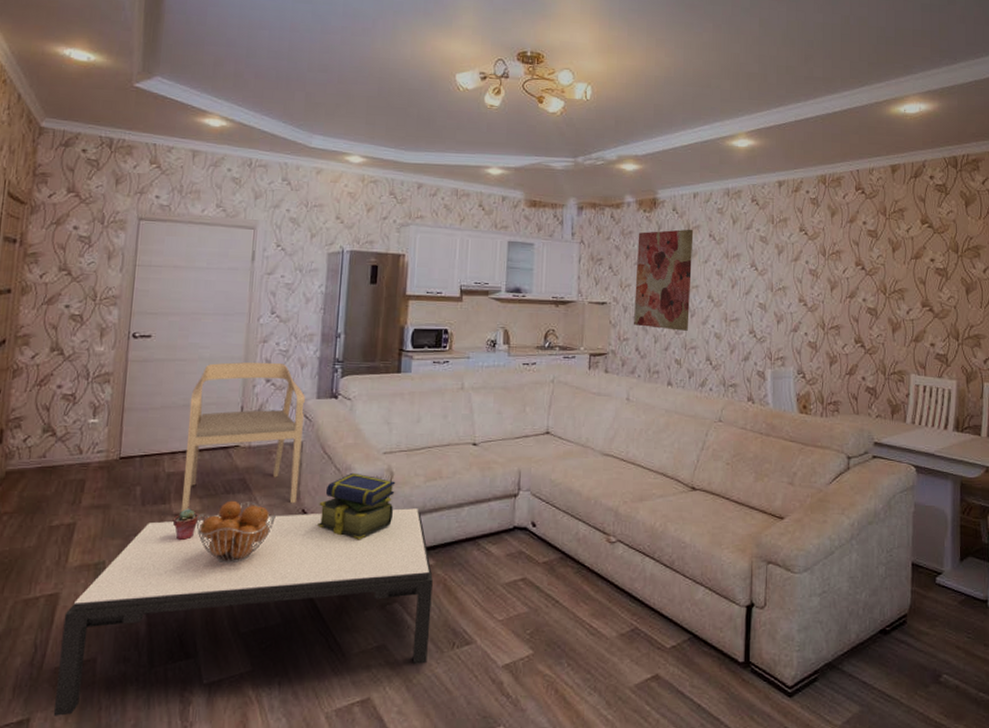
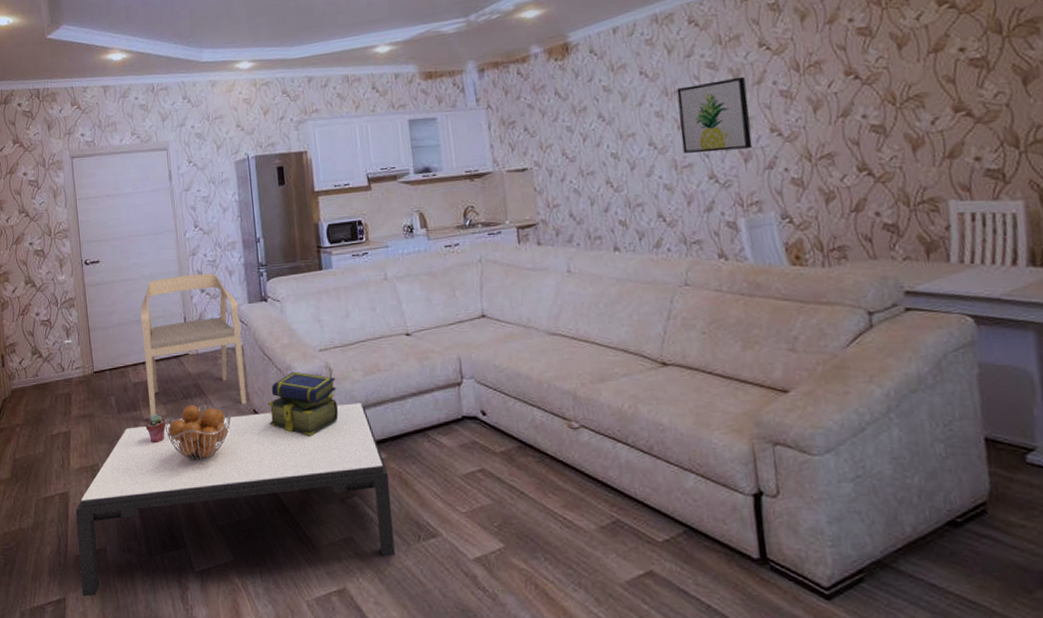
wall art: present [634,229,694,331] -> none [552,69,630,189]
wall art: none [733,252,786,312] -> present [676,76,753,154]

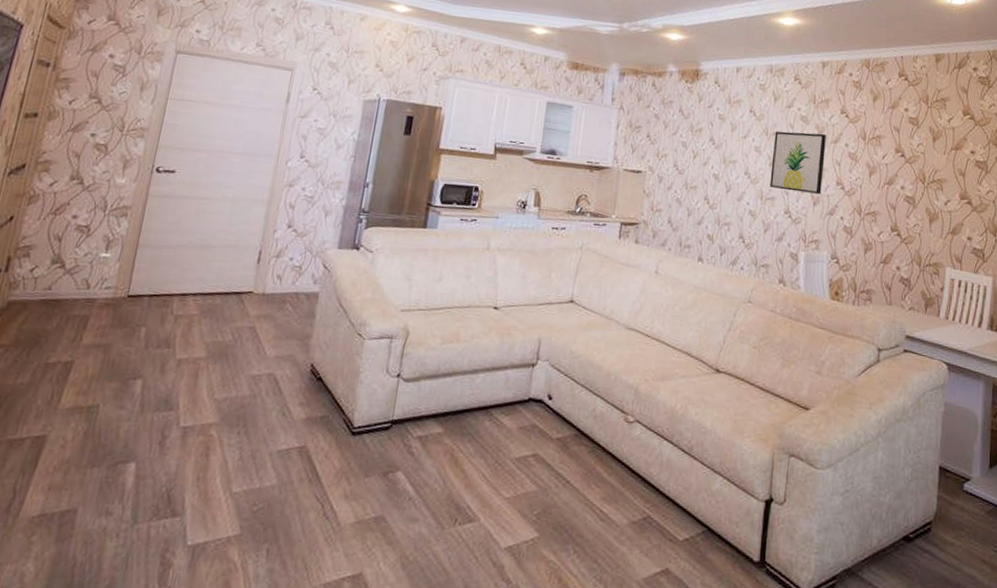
coffee table: present [75,403,395,597] -> none [23,366,441,571]
armchair: present [140,273,247,417] -> none [185,204,326,358]
potted succulent: present [145,414,166,444] -> none [174,355,204,389]
fruit basket: present [164,404,232,463] -> none [198,349,285,417]
stack of books: present [267,371,338,437] -> none [325,328,411,401]

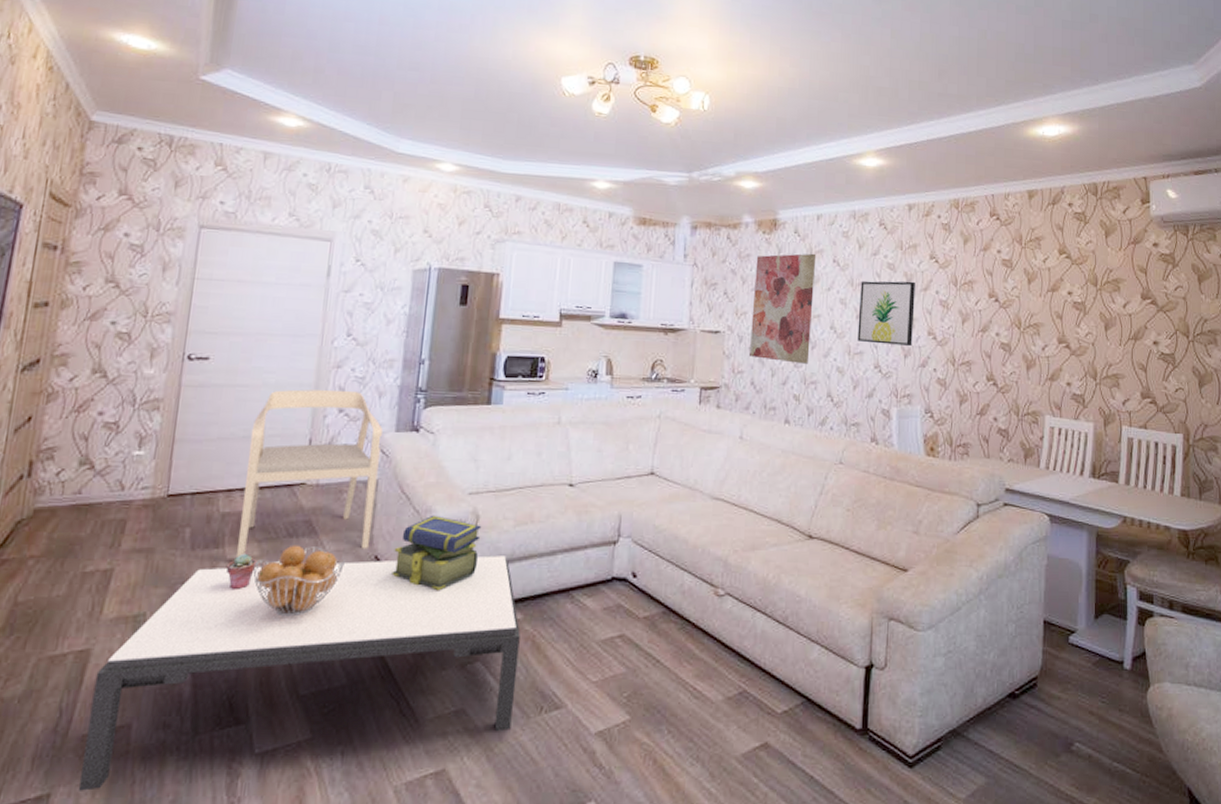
coffee table: none [23,366,441,571] -> present [78,555,521,791]
potted succulent: none [174,355,204,389] -> present [225,554,257,591]
armchair: none [185,204,326,358] -> present [237,389,383,557]
fruit basket: none [198,349,285,417] -> present [253,545,346,617]
stack of books: none [325,328,411,401] -> present [392,515,482,591]
wall art: none [668,102,735,206] -> present [750,253,817,364]

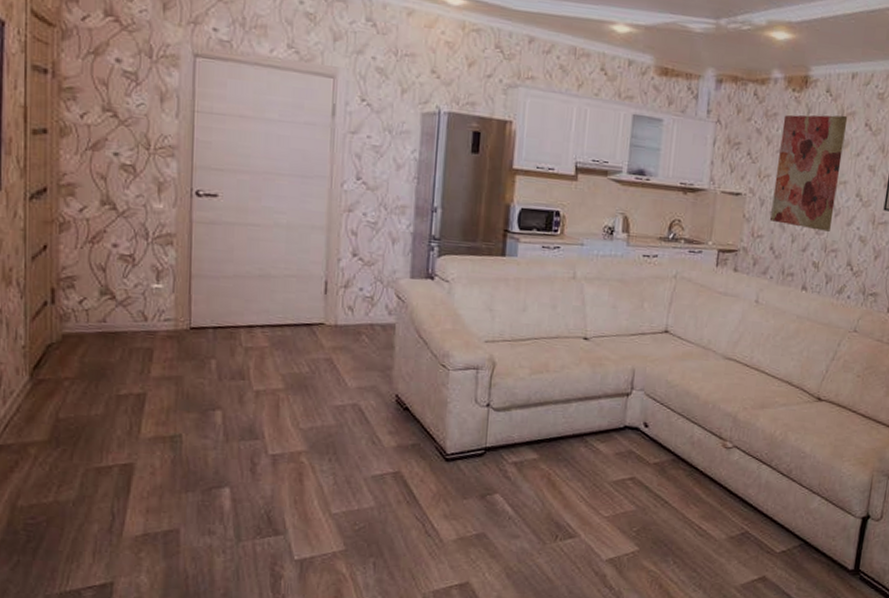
coffee table: present [78,555,521,791] -> none [137,397,537,582]
potted succulent: present [225,554,257,591] -> none [253,386,283,419]
armchair: present [237,389,383,557] -> none [263,231,397,389]
fruit basket: present [253,545,346,617] -> none [279,380,368,445]
stack of books: present [392,515,482,591] -> none [412,359,498,430]

